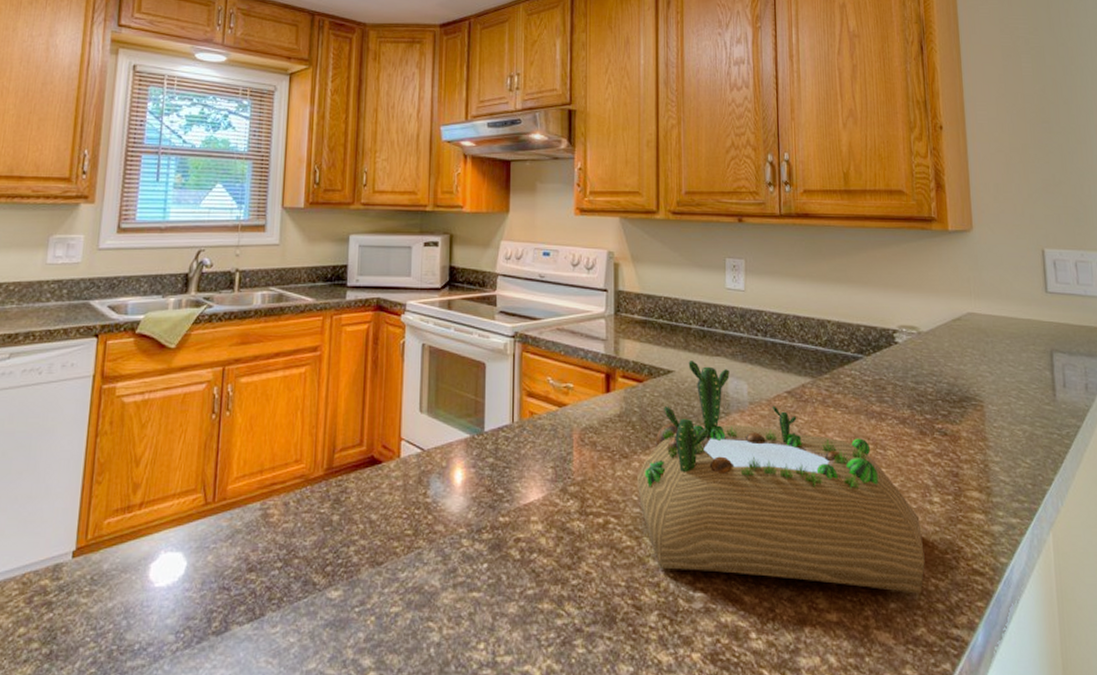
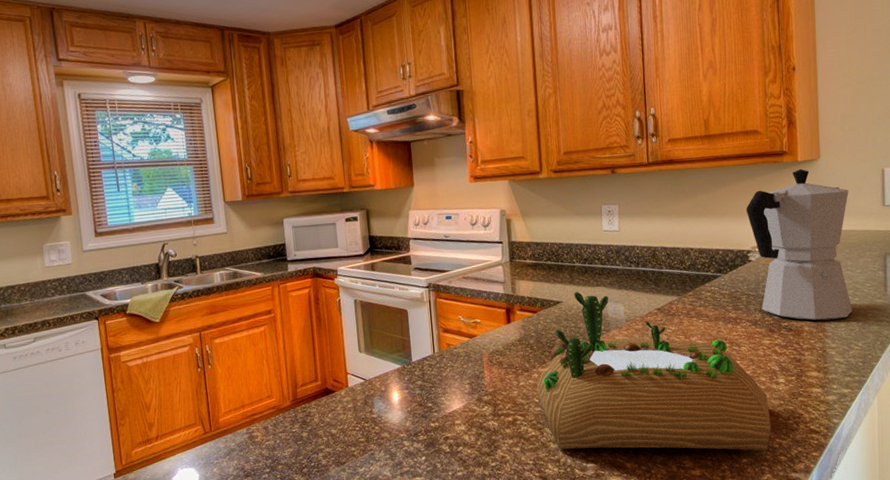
moka pot: none [891,240,1018,426] -> present [746,169,853,321]

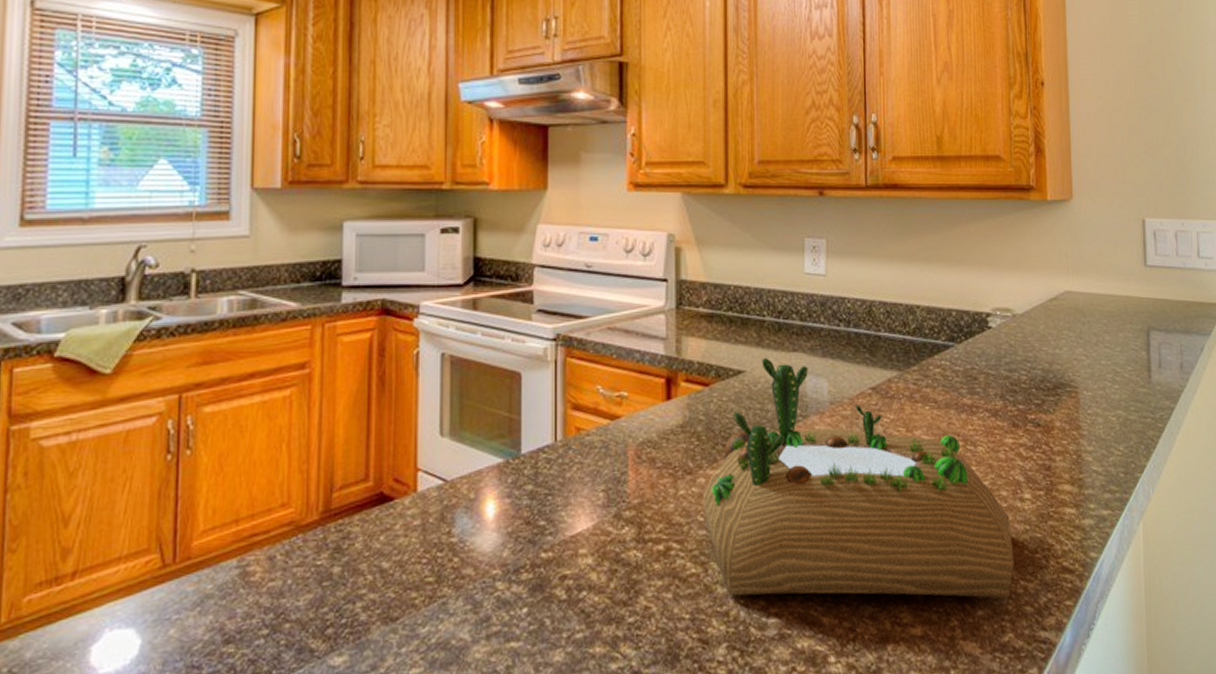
moka pot: present [746,169,853,321] -> none [985,211,1112,414]

